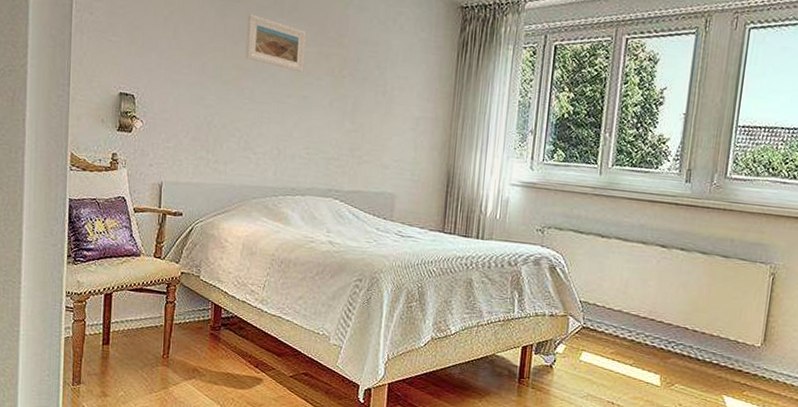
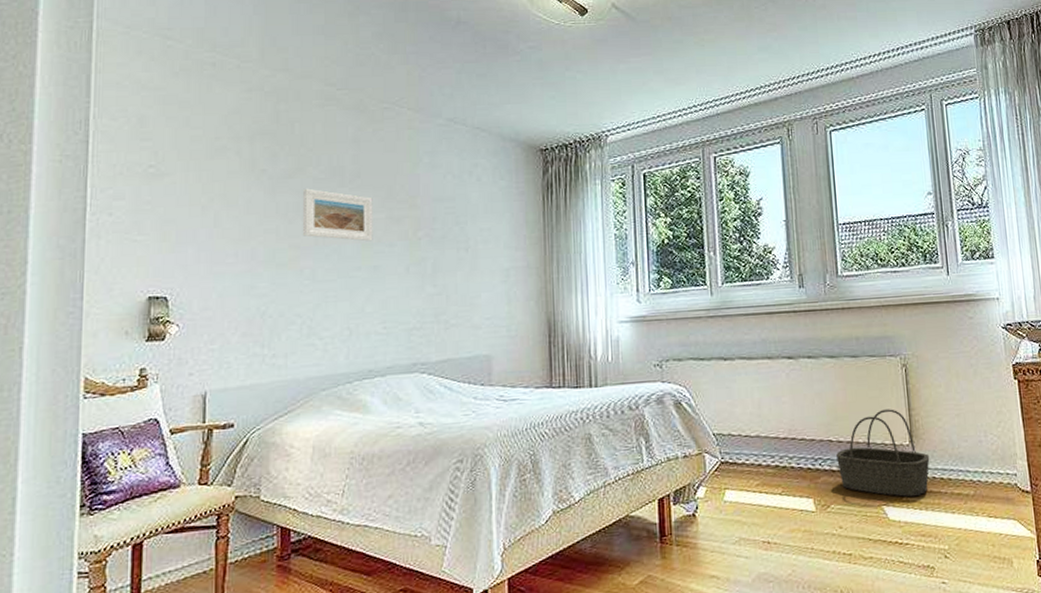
basket: none [688,310,778,394] -> present [835,409,930,497]

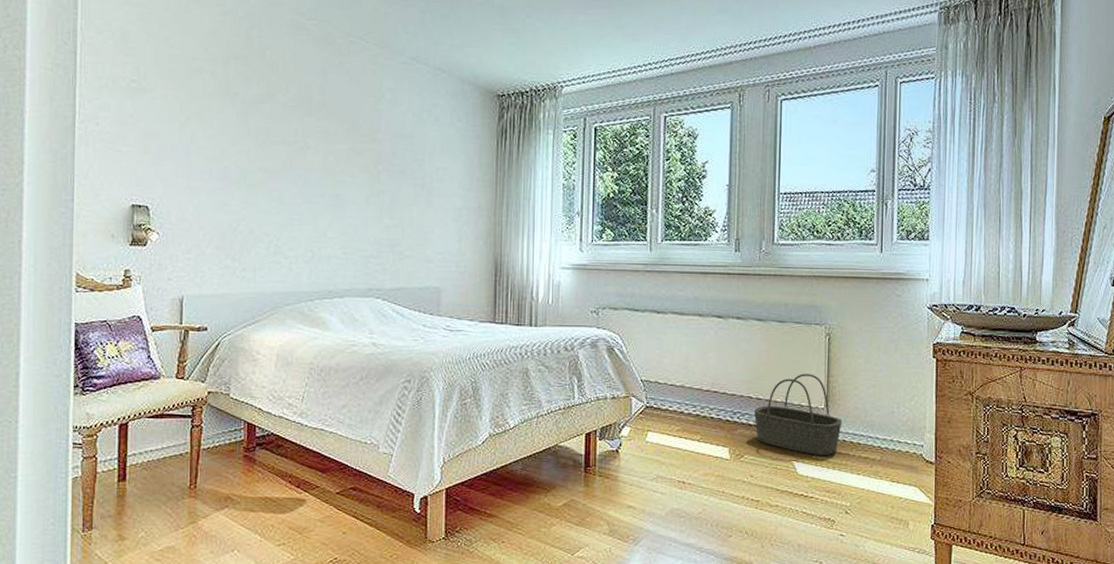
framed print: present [302,188,373,242] -> none [271,114,337,171]

